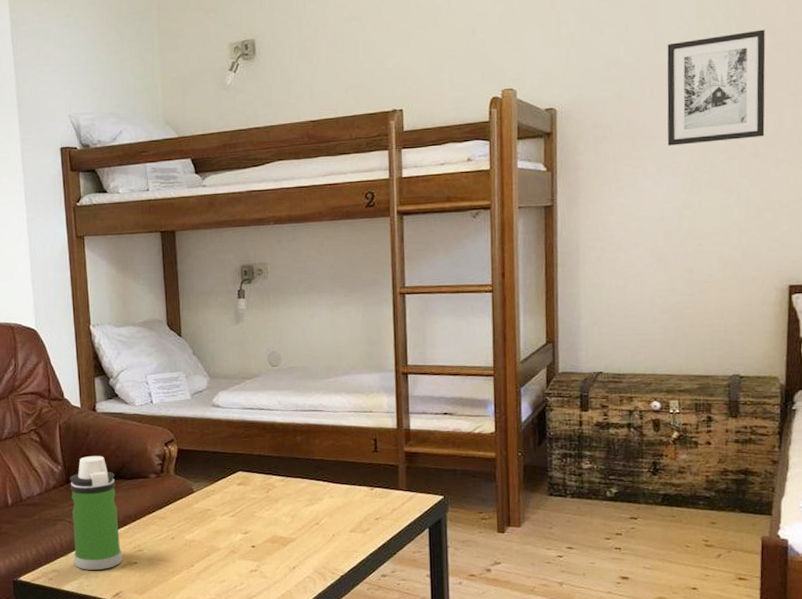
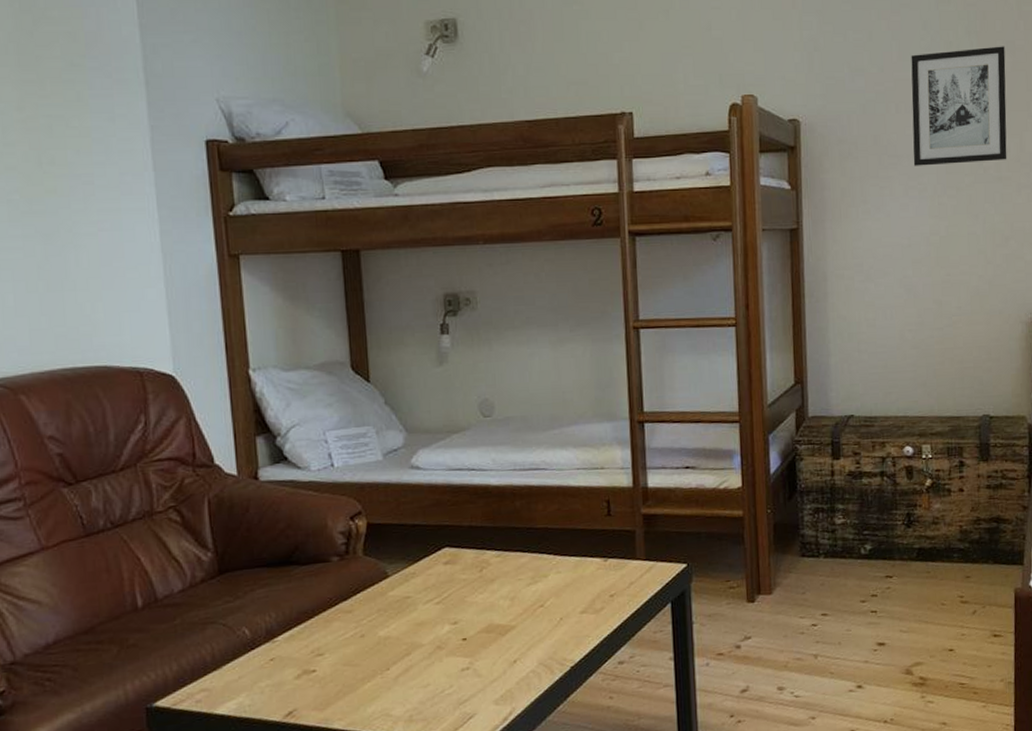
water bottle: present [70,455,123,570] -> none [223,536,297,686]

